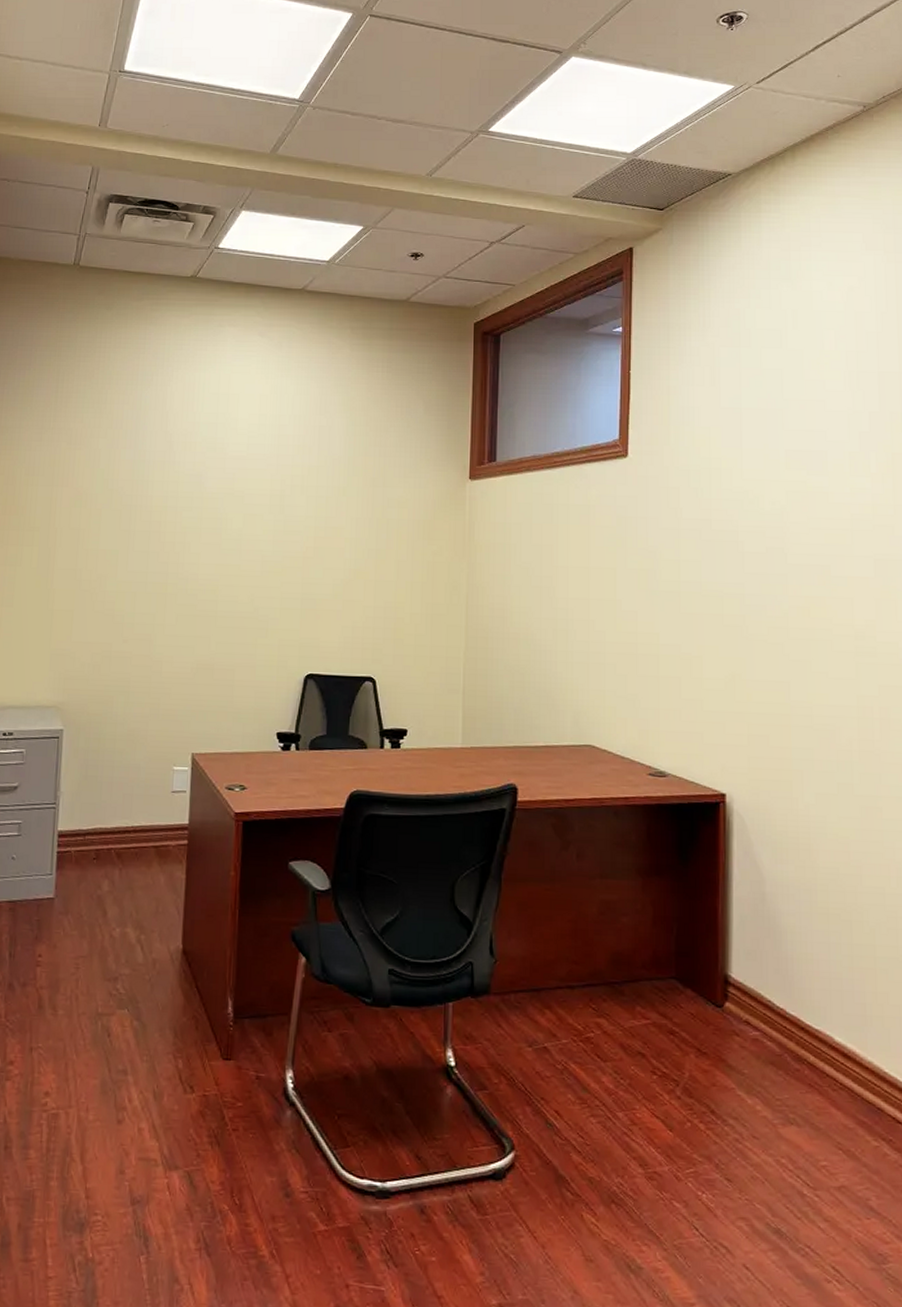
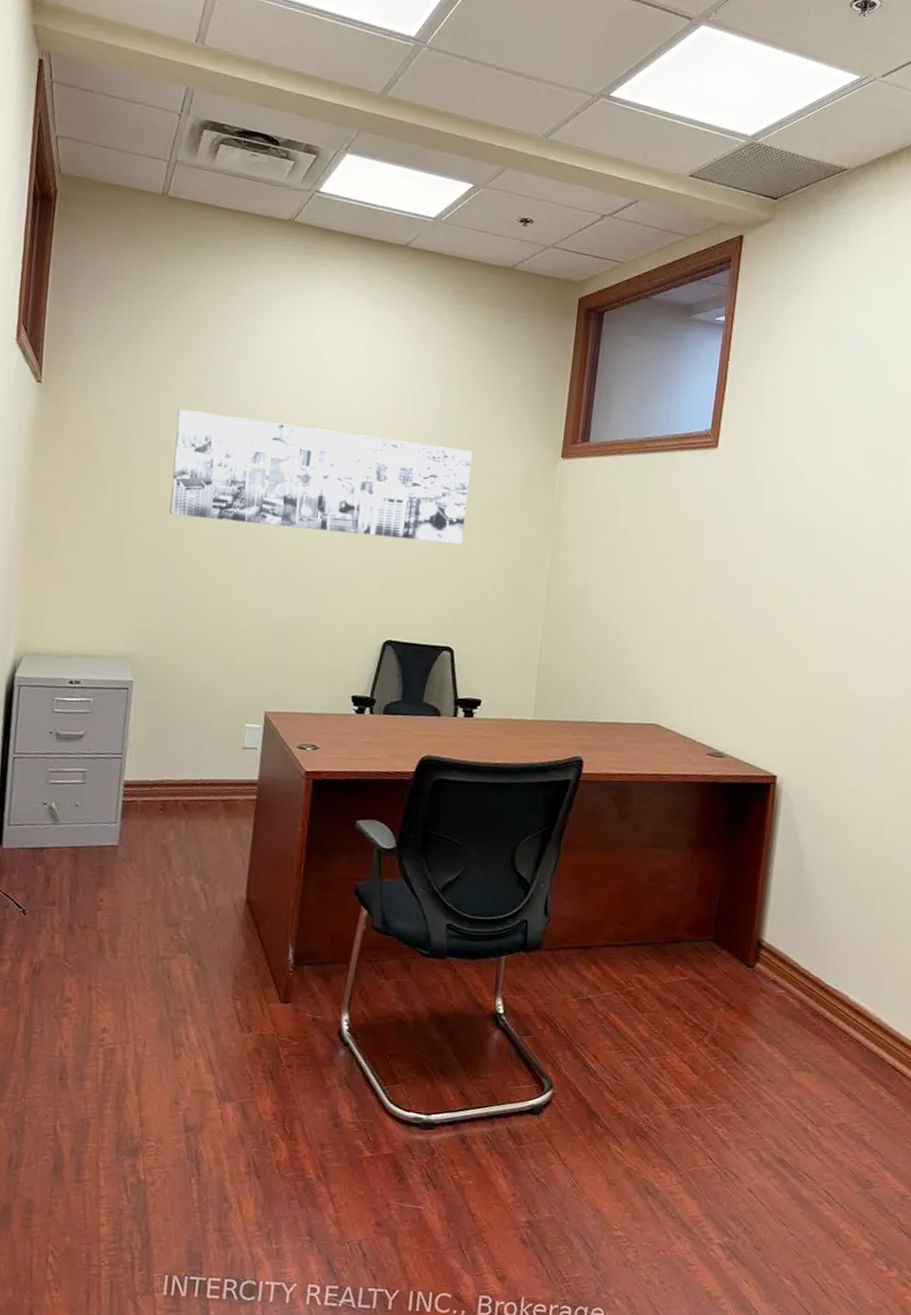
wall art: none [91,462,380,573] -> present [169,409,472,545]

